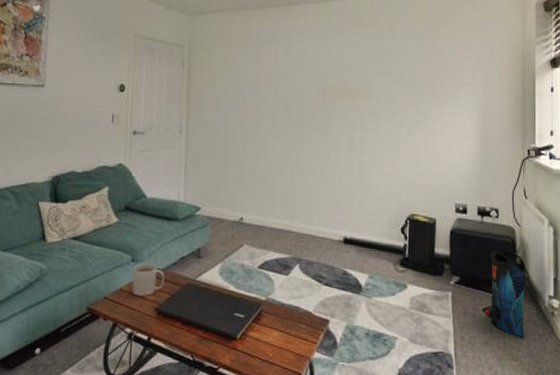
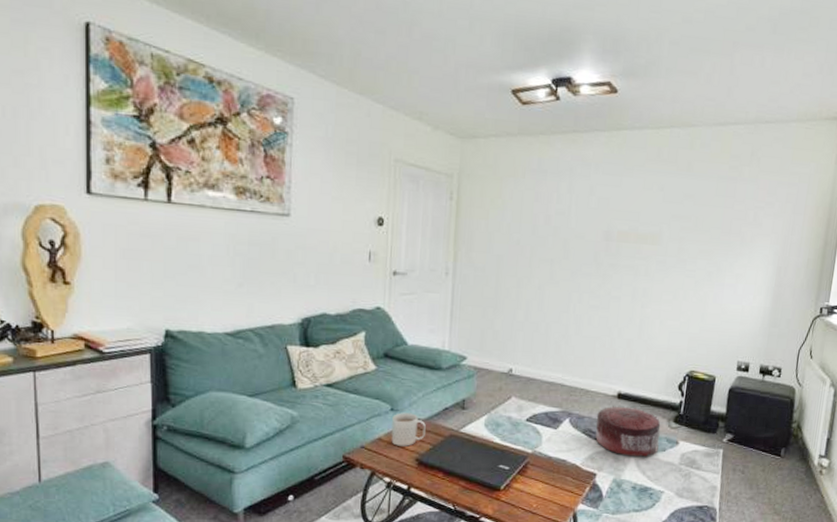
pouf: none [325,250,388,302] -> present [595,406,661,457]
pouch: present [481,251,526,339] -> none [750,410,801,495]

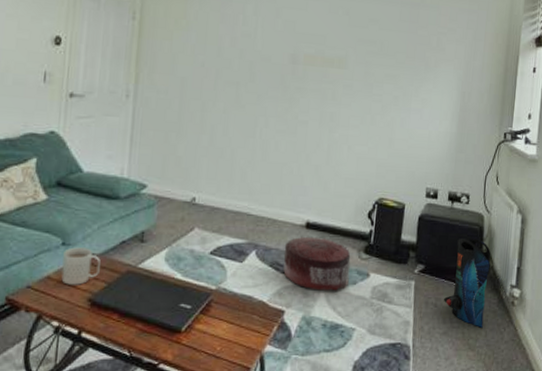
pouch: none [750,410,801,495] -> present [443,239,491,329]

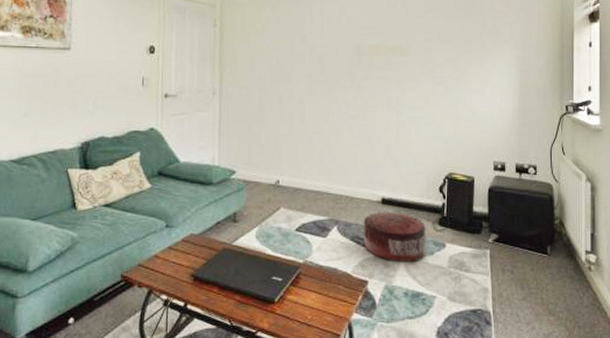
mug: present [61,247,101,285] -> none [167,229,200,262]
pouch: present [443,239,491,329] -> none [519,208,563,294]

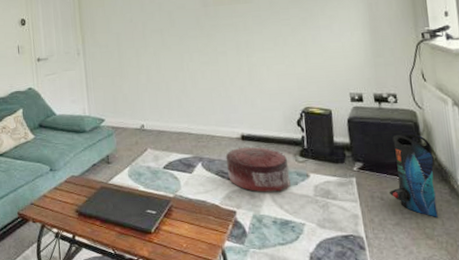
pouch: none [519,208,563,294] -> present [389,134,438,218]

